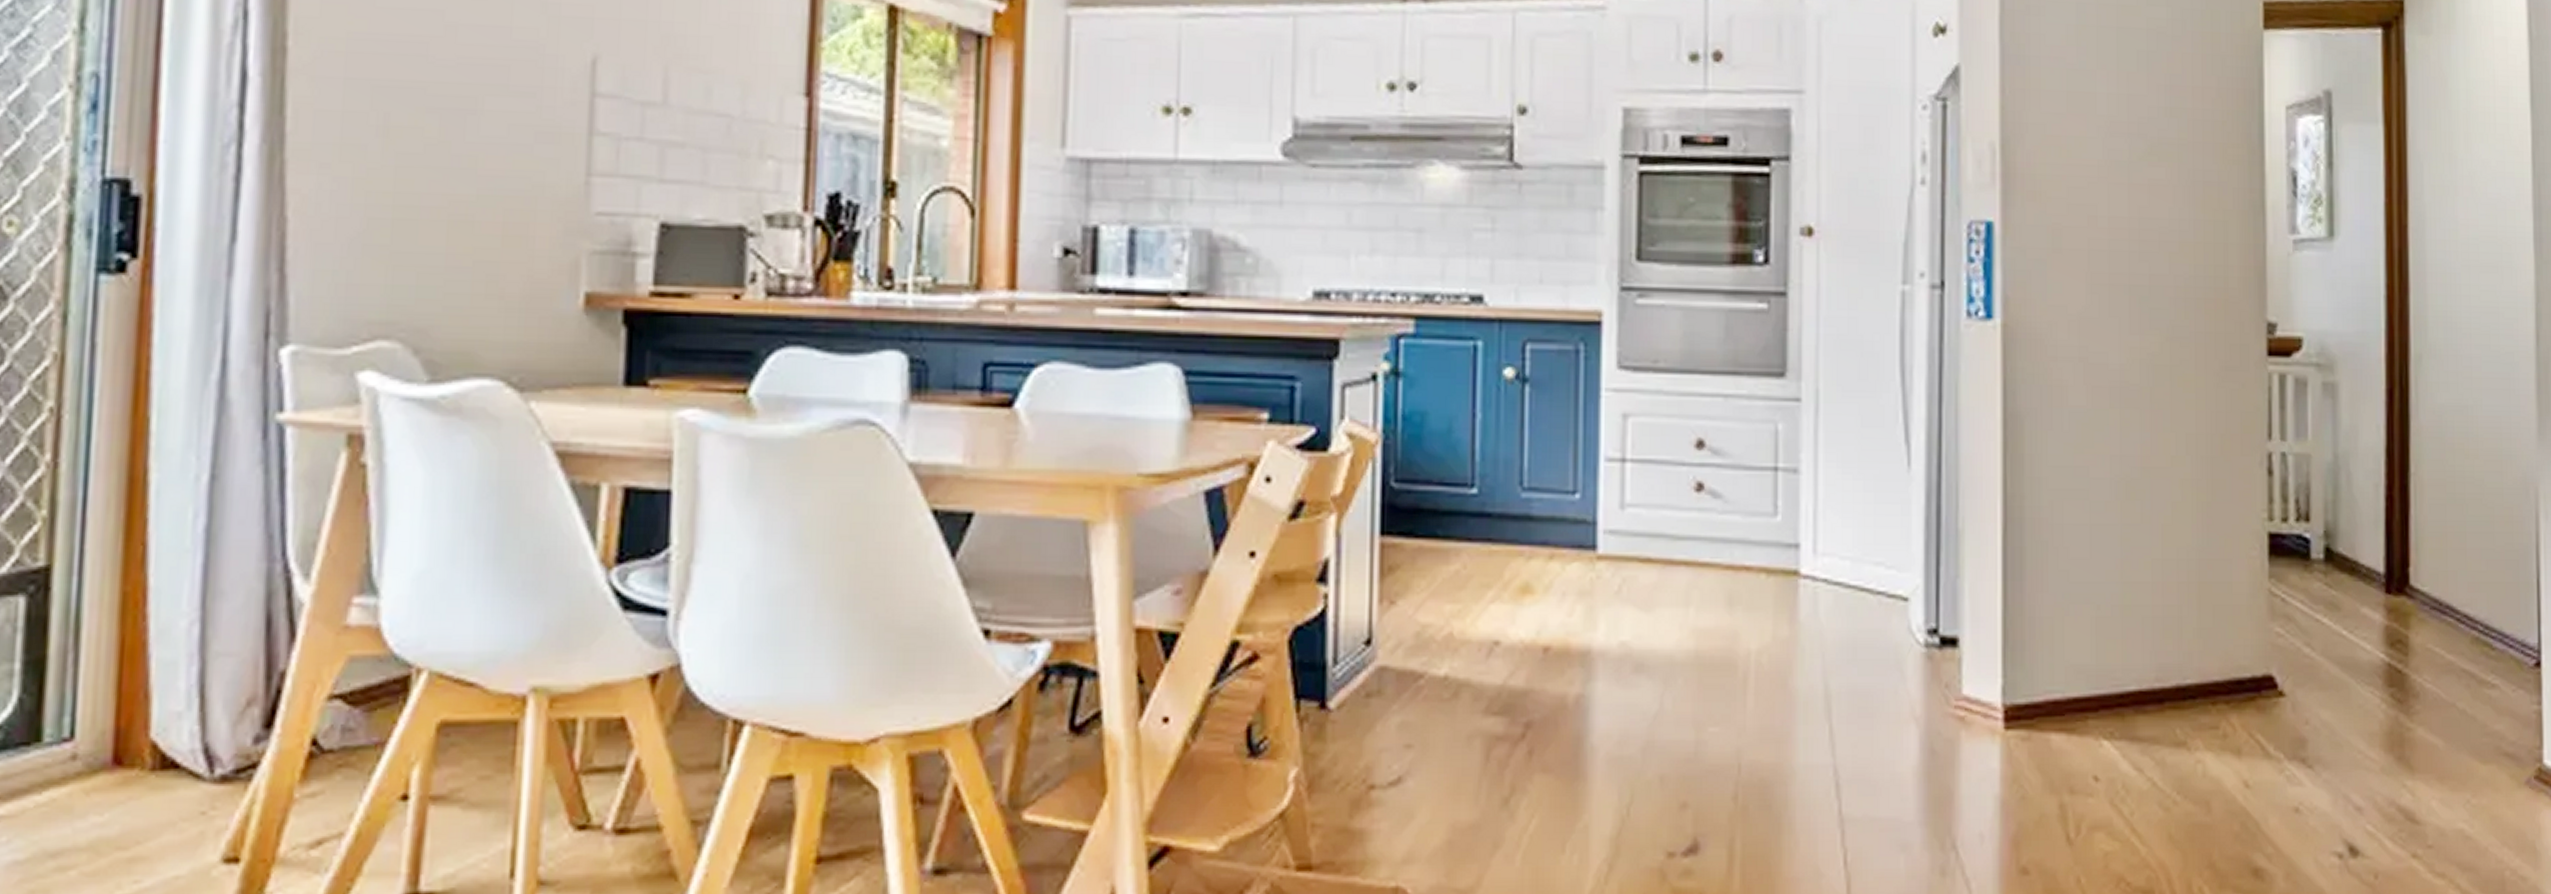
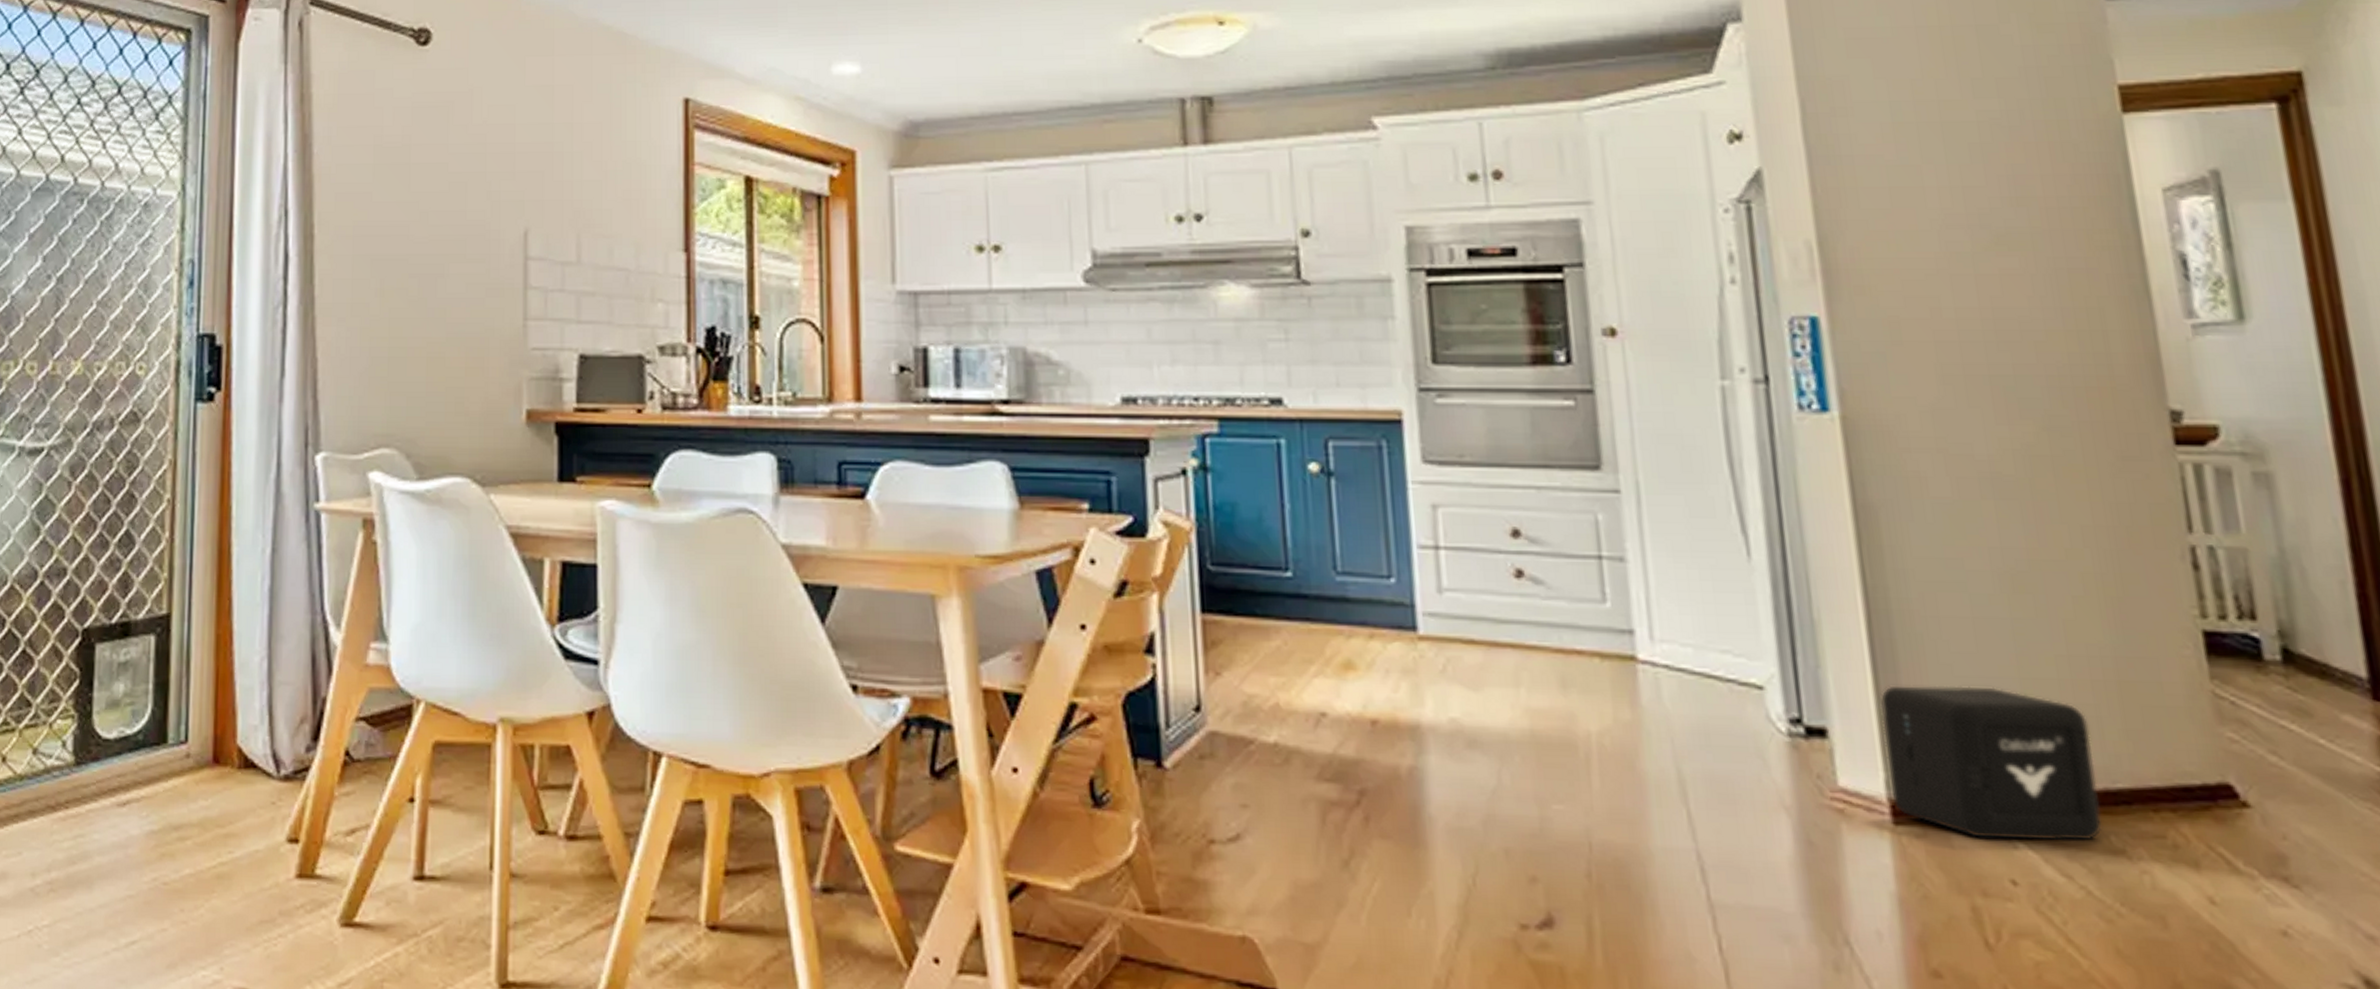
air purifier: none [2006,591,2171,738] -> present [1880,685,2103,841]

